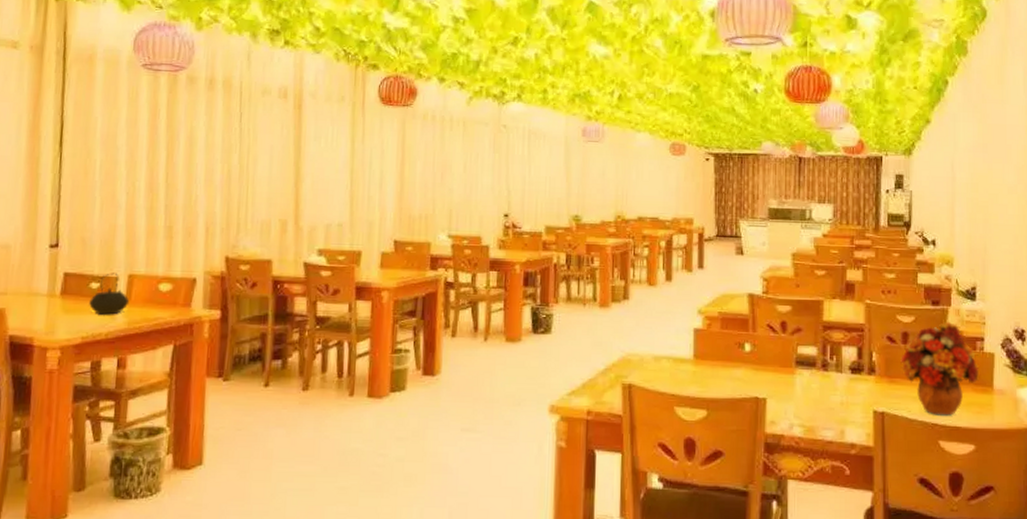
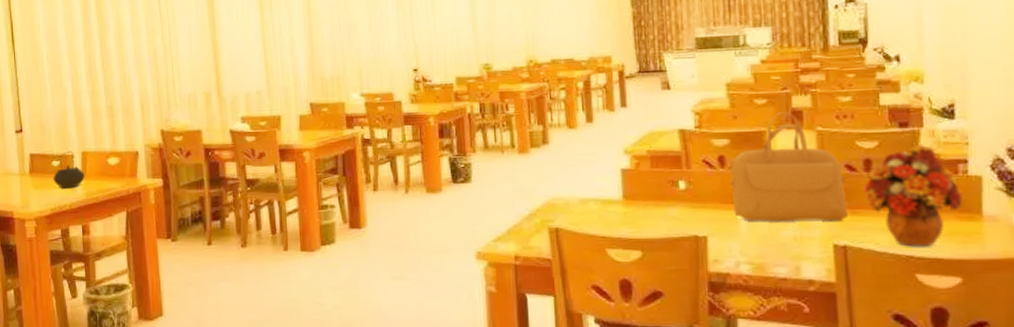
handbag: none [789,284,887,389] -> present [729,112,848,222]

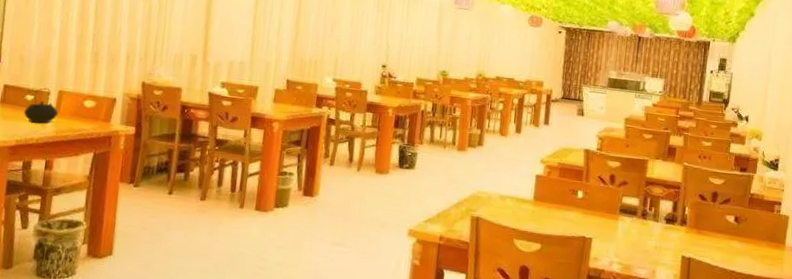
handbag: present [729,112,848,222] -> none [615,147,698,238]
flower arrangement: present [863,144,963,247] -> none [708,186,774,265]

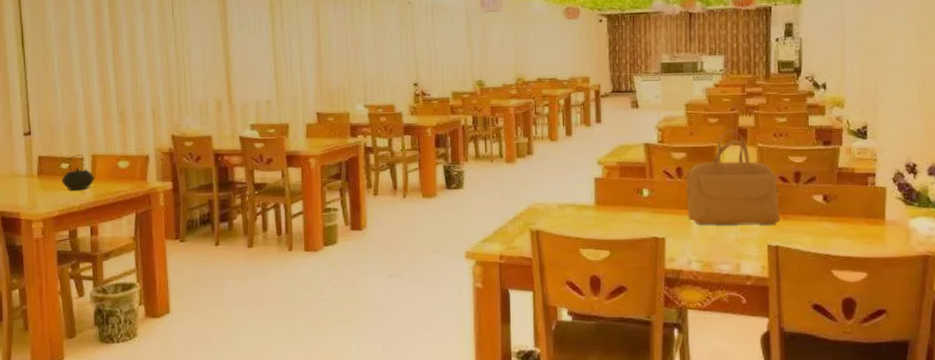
handbag: none [615,147,698,238] -> present [685,130,780,226]

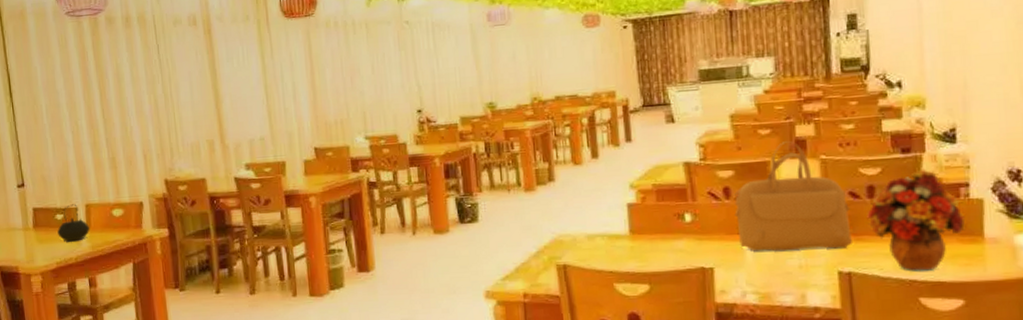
flower arrangement: none [793,159,870,247] -> present [867,169,965,271]

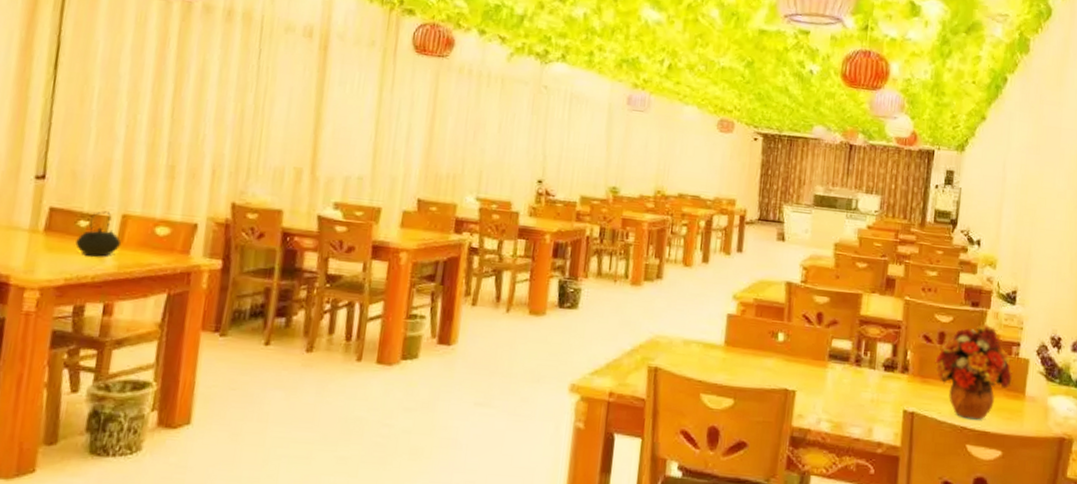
handbag: present [734,141,852,251] -> none [823,277,922,388]

